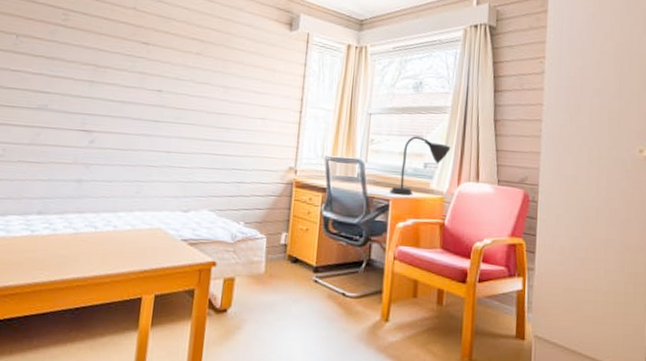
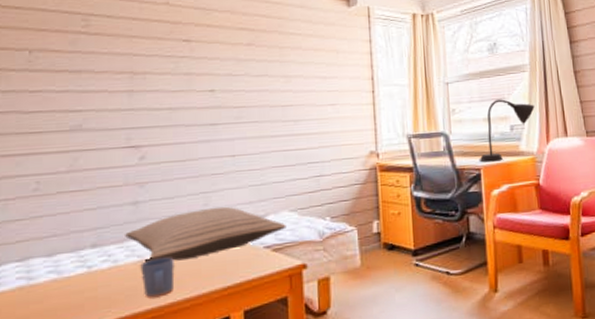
pillow: none [66,195,204,239] -> present [125,206,286,261]
mug: none [73,233,104,268] -> present [140,257,175,297]

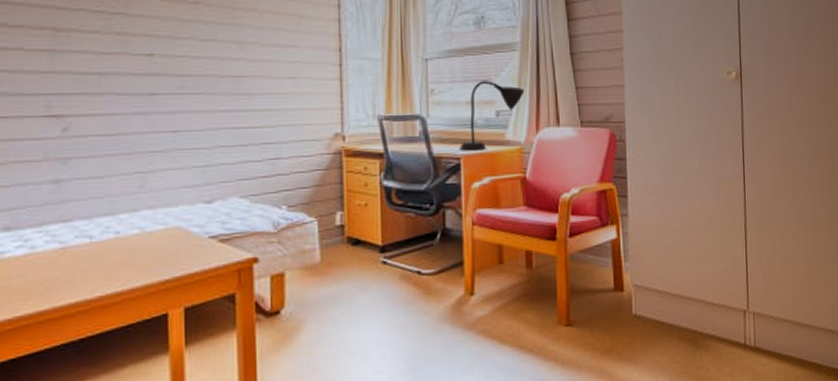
pillow: present [125,206,286,261] -> none [44,189,236,250]
mug: present [140,257,175,297] -> none [63,244,103,289]

